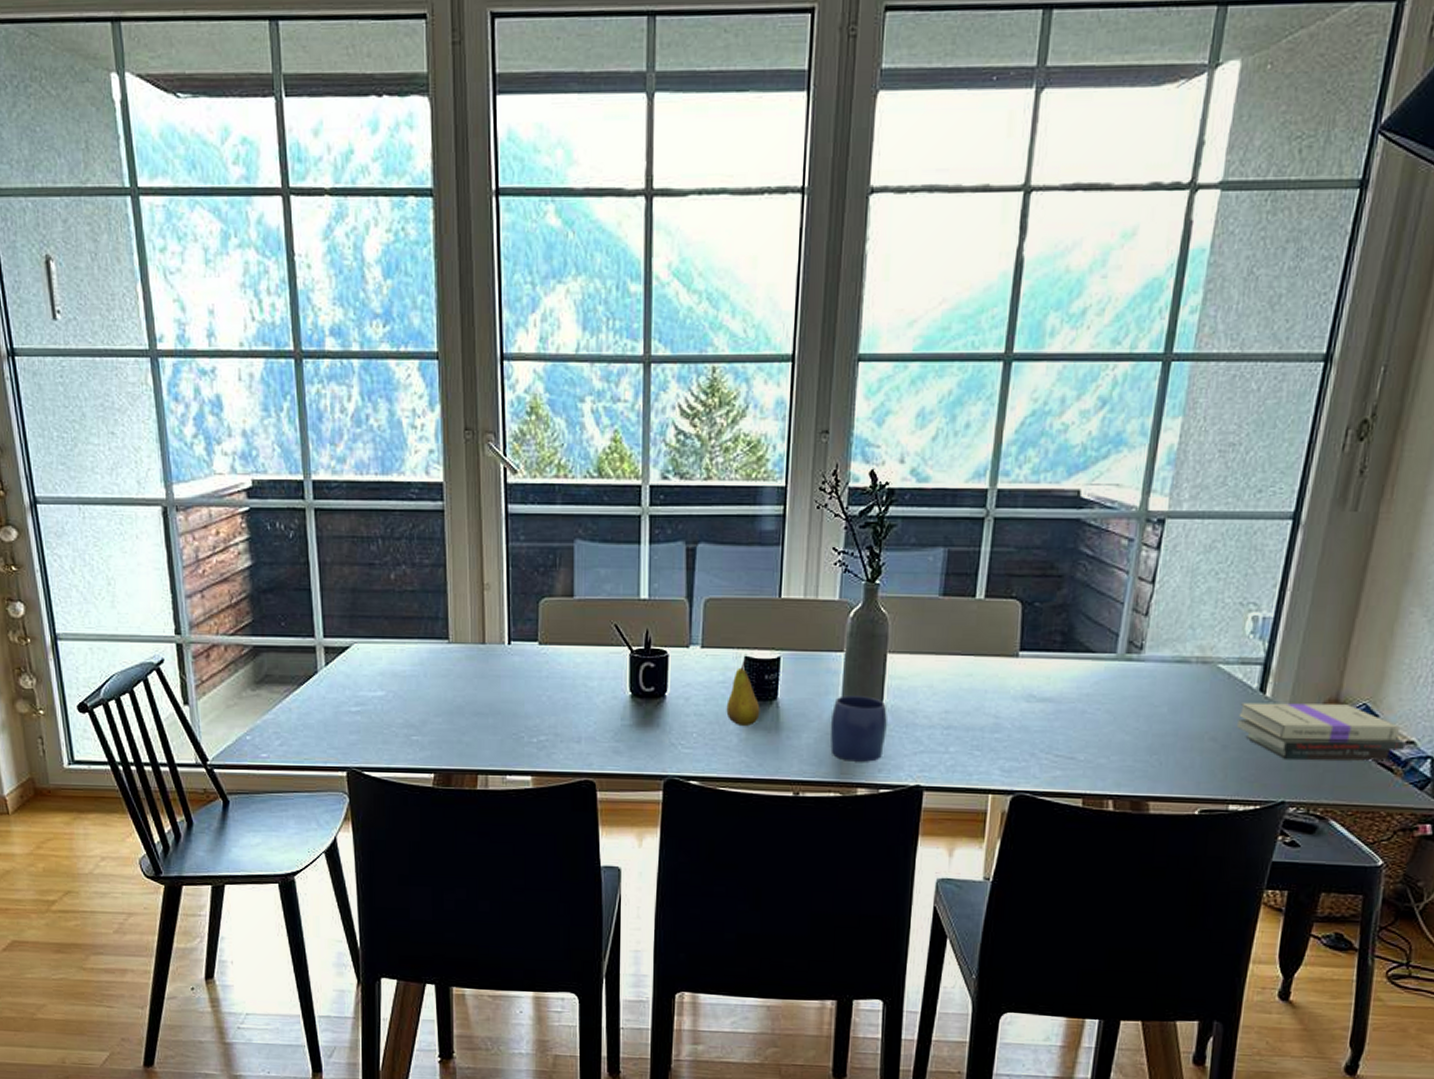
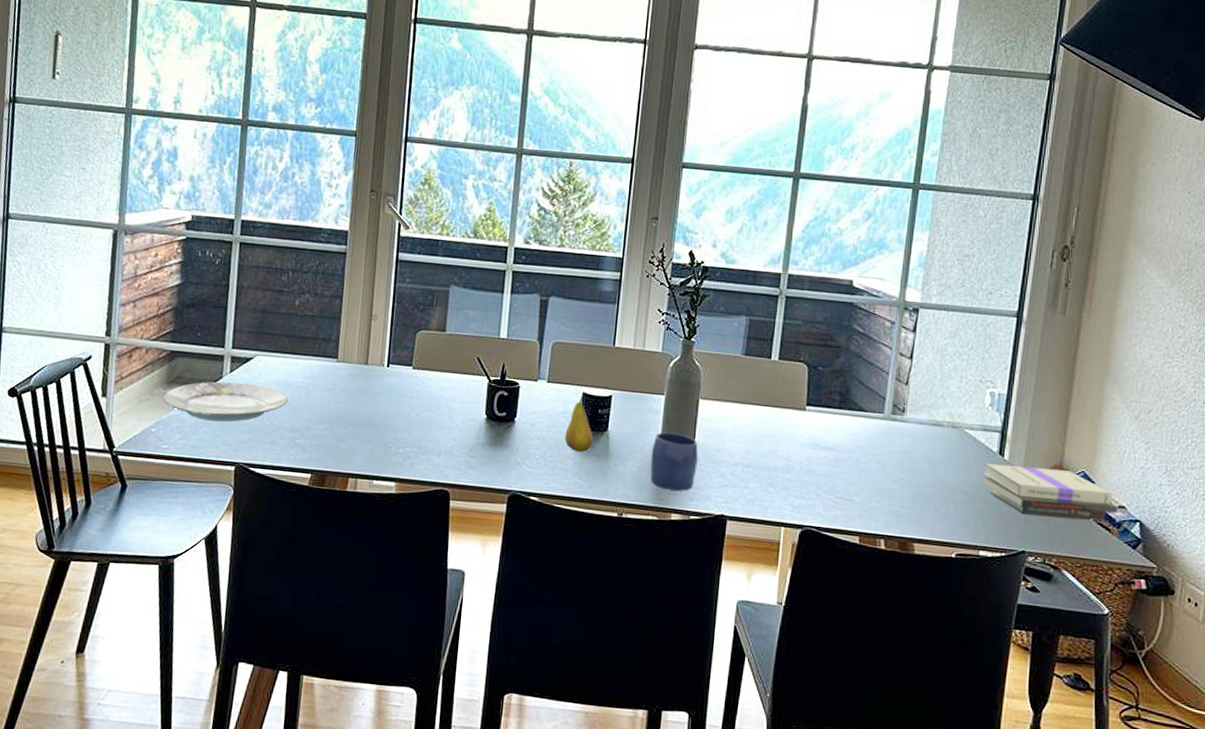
plate: none [252,676,398,723] -> present [162,381,289,422]

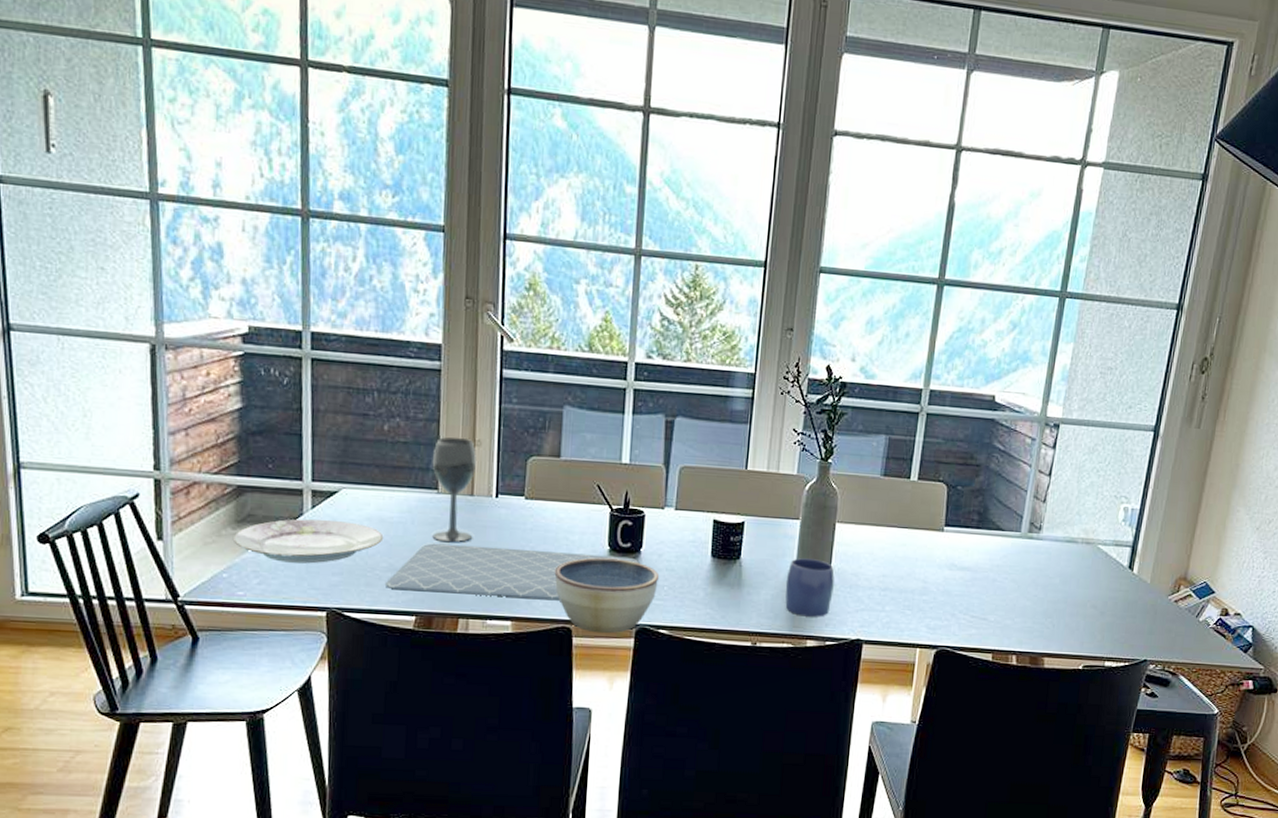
placemat: none [287,407,514,465] -> present [386,543,640,601]
wine glass: none [330,312,372,407] -> present [432,437,476,543]
bowl: none [436,424,532,499] -> present [554,557,660,634]
fruit: present [565,394,594,452] -> none [695,521,725,581]
books: present [983,463,1118,522] -> none [1112,577,1235,629]

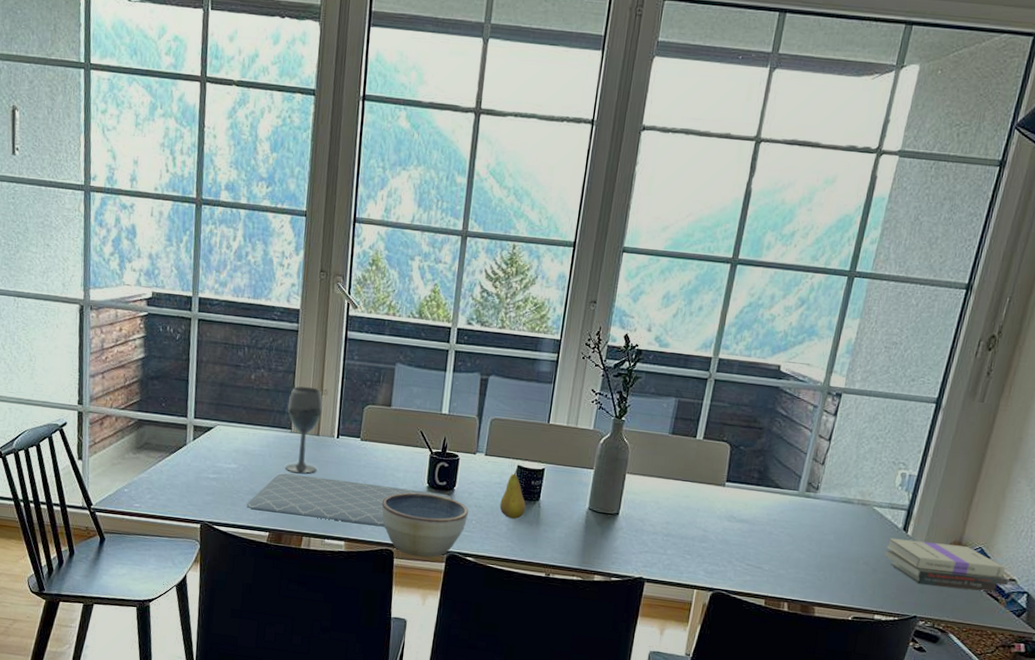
plate: present [232,519,384,564] -> none [133,448,247,485]
fruit: none [695,521,725,581] -> present [499,467,526,519]
mug: present [785,558,835,617] -> none [577,503,623,556]
books: none [1112,577,1235,629] -> present [885,537,1009,593]

